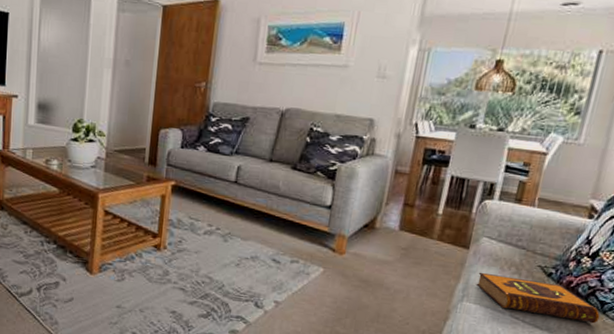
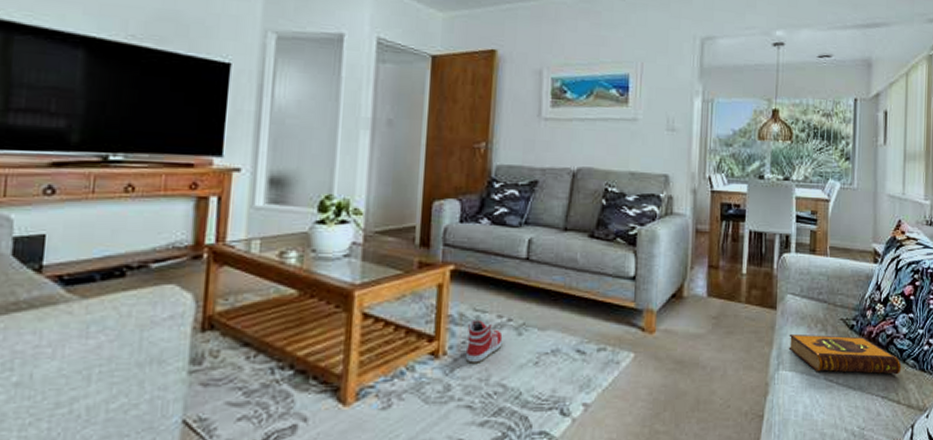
sneaker: none [180,225,212,259] -> present [465,320,503,363]

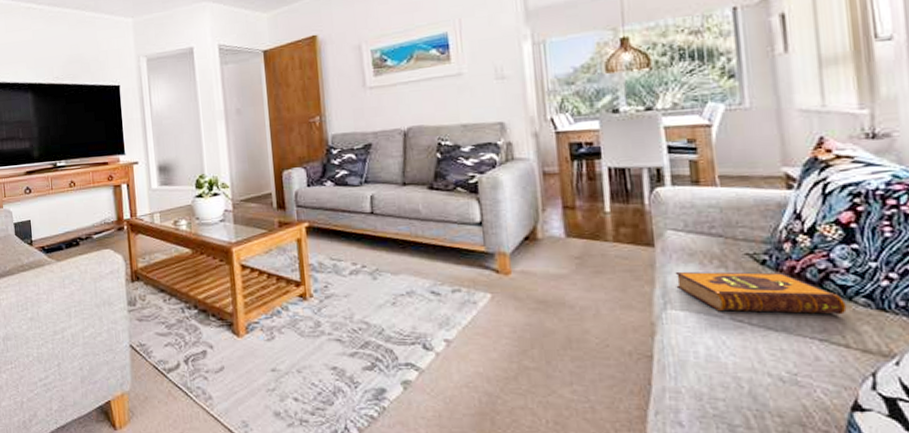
sneaker: present [465,320,503,363] -> none [328,267,360,304]

